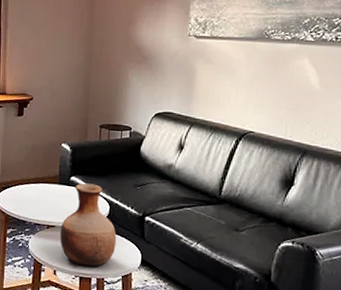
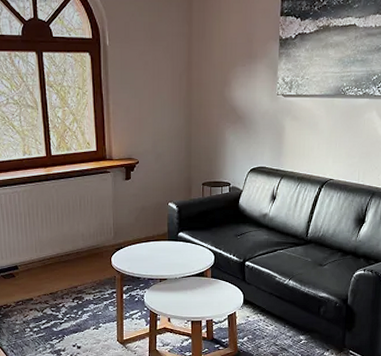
vase: present [60,183,117,267] -> none [172,237,222,311]

